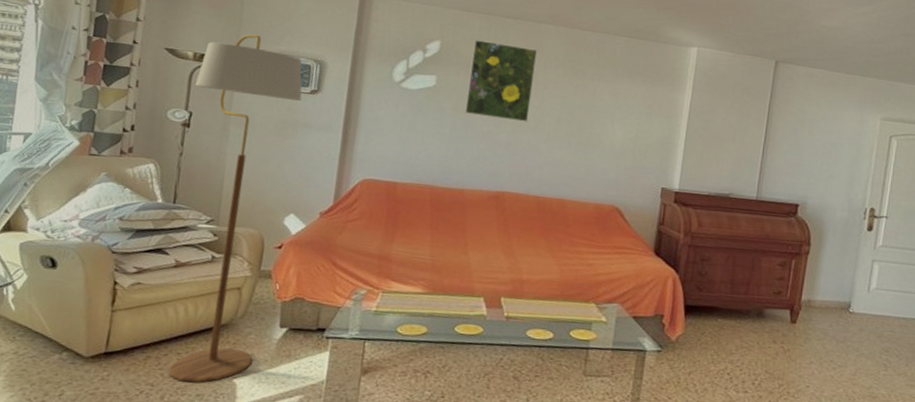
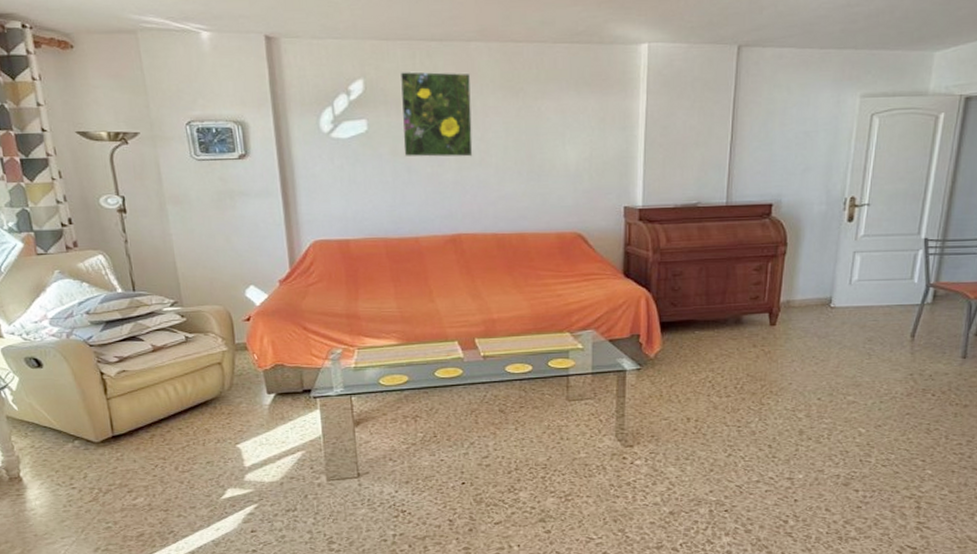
floor lamp: present [168,34,302,383] -> none [118,101,250,453]

